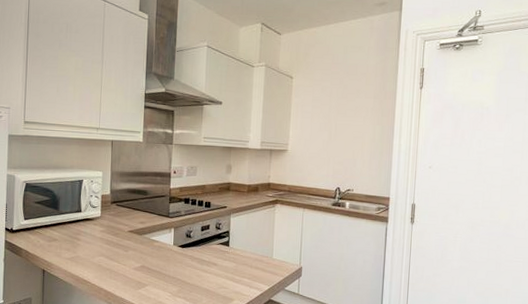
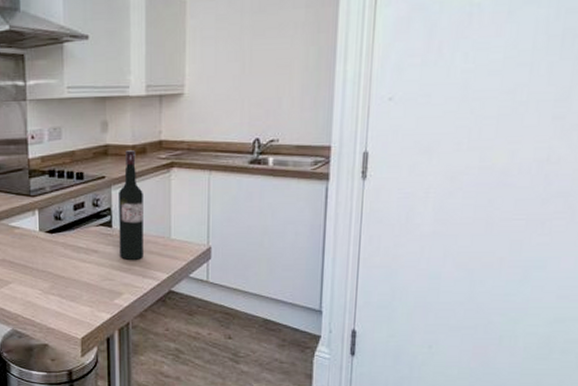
wine bottle: none [233,188,254,273] -> present [119,150,143,260]

